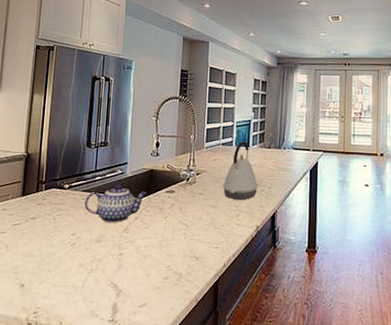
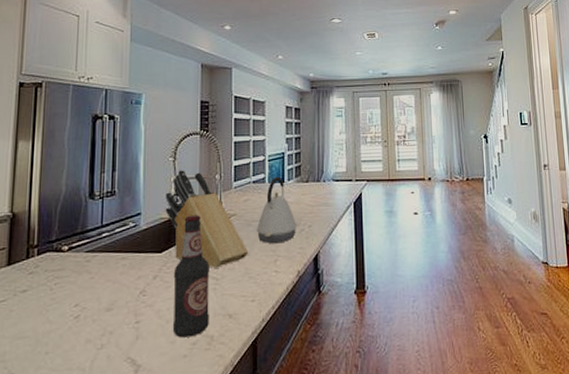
teapot: present [84,184,146,223] -> none [89,239,166,287]
knife block: none [147,128,215,216] -> present [165,169,249,268]
bottle: none [148,168,182,272] -> present [172,215,210,338]

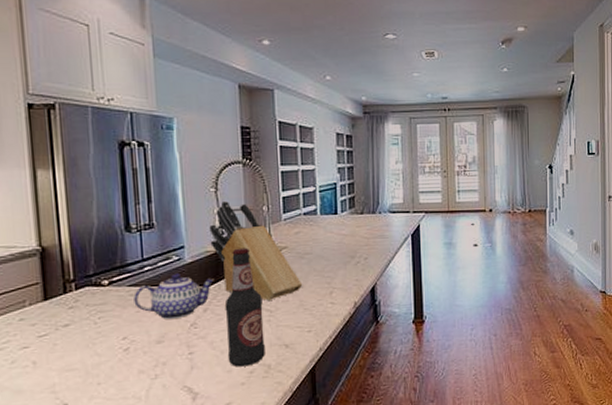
teapot: none [89,239,166,287] -> present [133,272,214,320]
kettle: present [257,177,296,244] -> none [310,208,352,276]

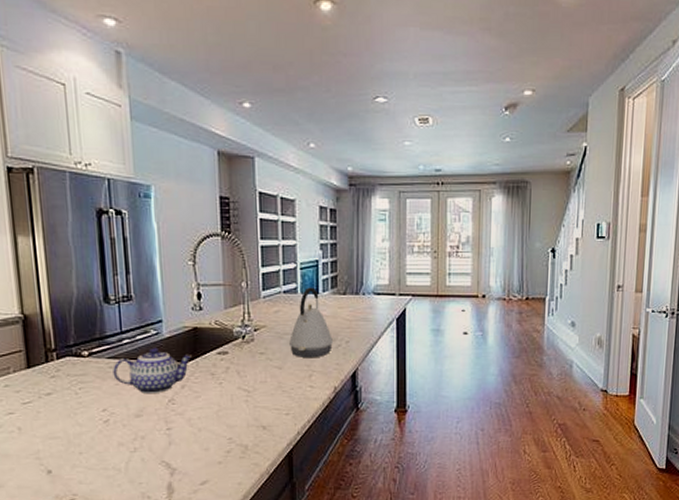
knife block: present [209,200,303,301] -> none [187,274,282,380]
bottle: present [224,247,265,367] -> none [202,325,242,446]
kettle: none [310,208,352,276] -> present [289,287,333,359]

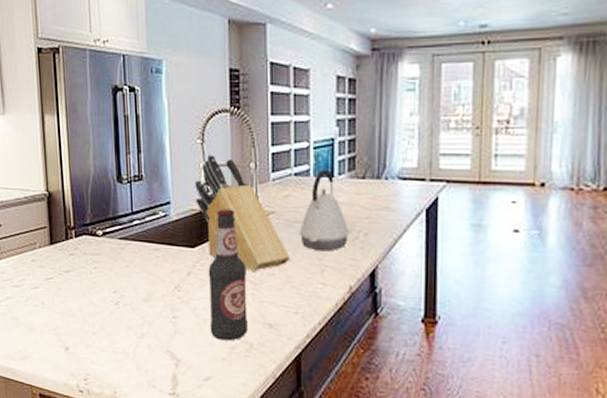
teapot: present [113,347,192,395] -> none [124,229,198,279]
knife block: none [187,274,282,380] -> present [195,154,291,271]
bottle: none [202,325,242,446] -> present [208,209,248,341]

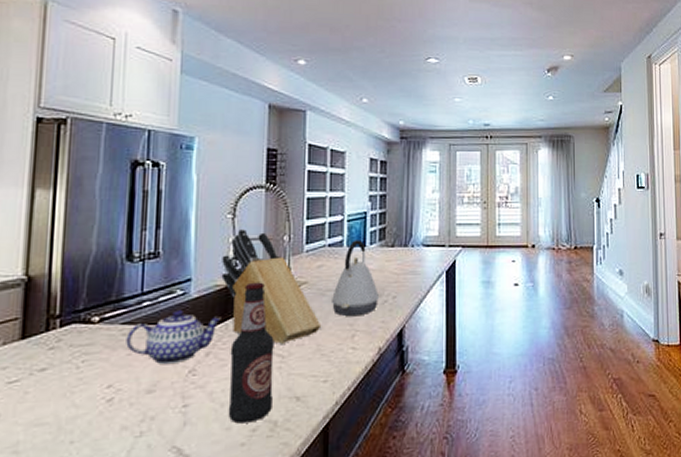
teapot: none [124,229,198,279] -> present [126,309,221,365]

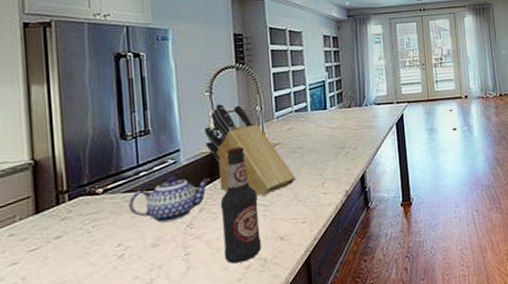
kettle: present [332,240,379,317] -> none [302,104,342,168]

